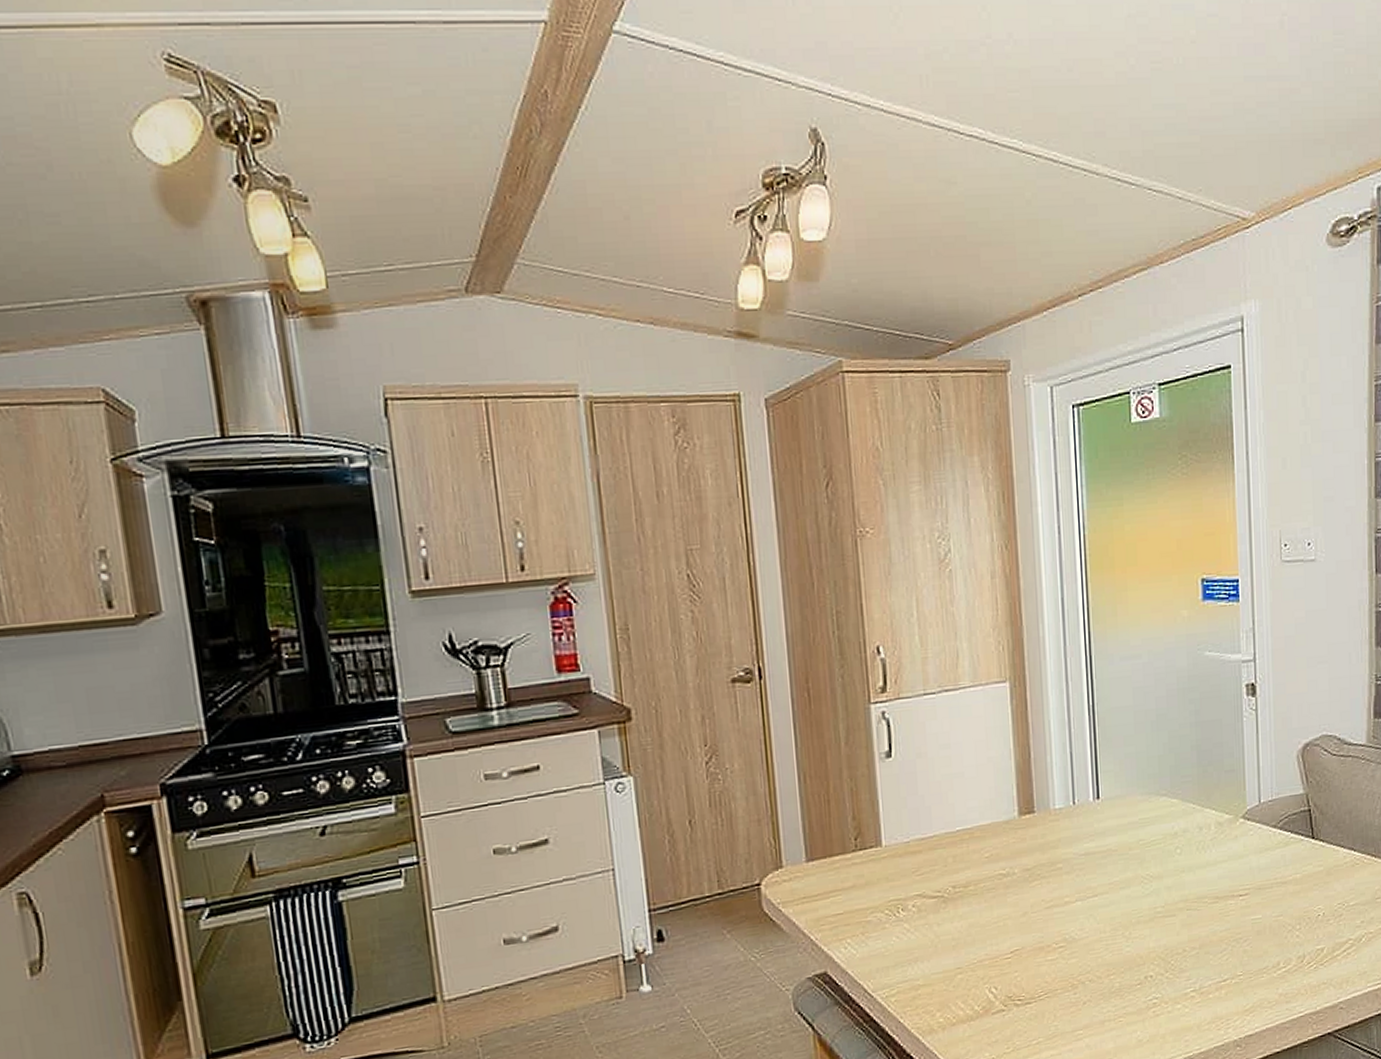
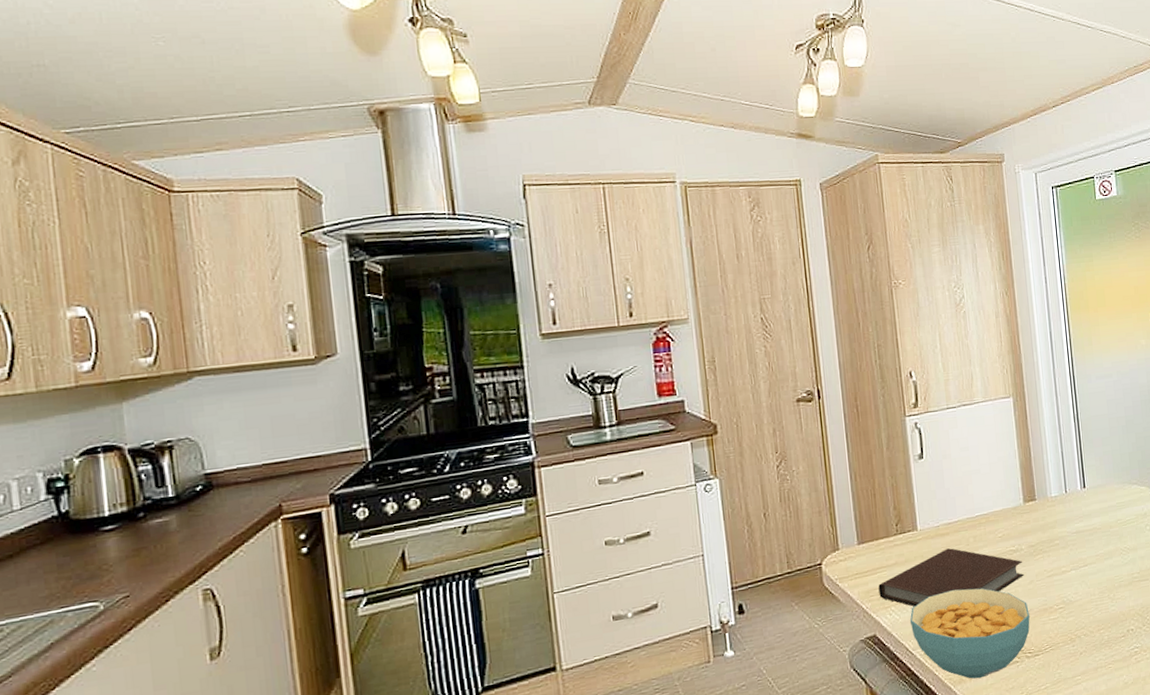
notebook: none [831,869,1016,940] -> present [878,548,1024,607]
cereal bowl: none [869,919,1021,1029] -> present [909,588,1030,679]

